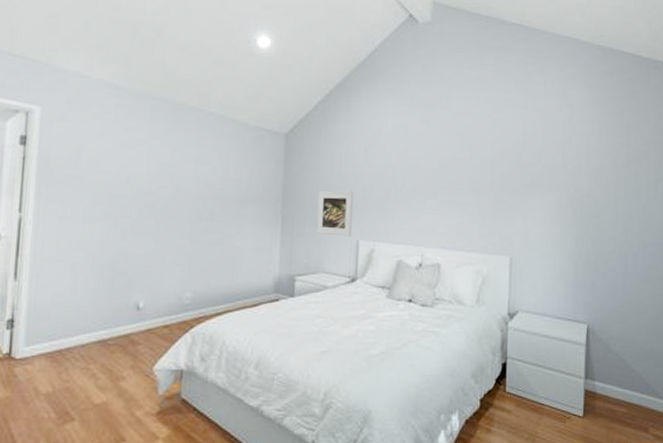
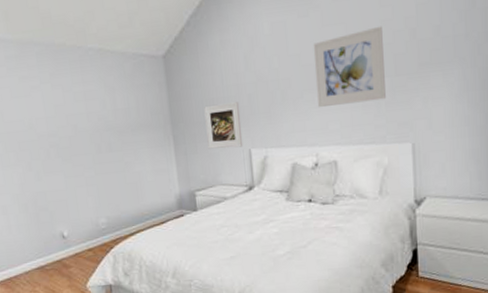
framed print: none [428,144,493,212] -> present [313,26,386,107]

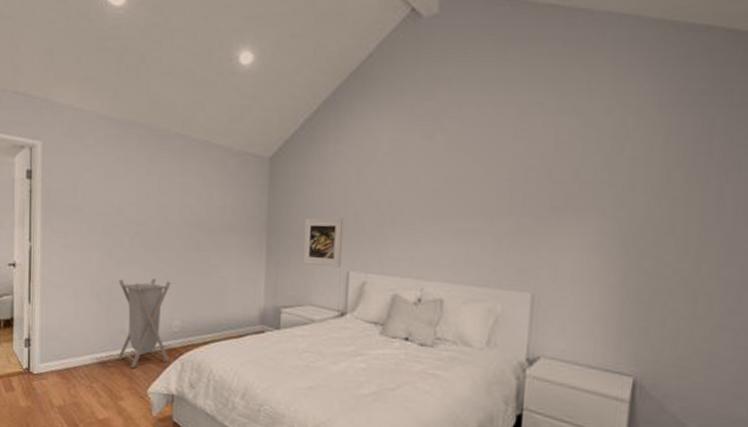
laundry hamper: none [42,184,102,267] -> present [117,279,171,368]
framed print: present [313,26,386,107] -> none [429,159,514,241]

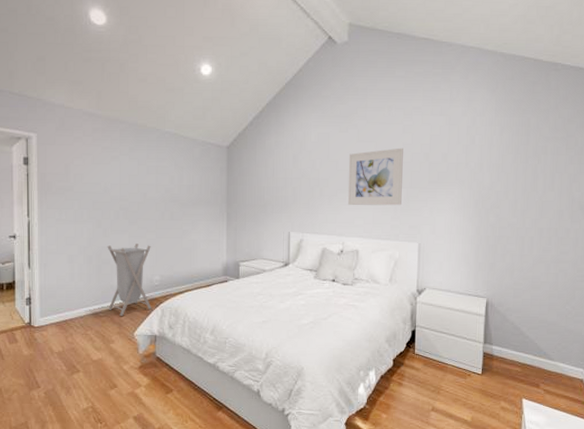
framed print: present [303,217,344,268] -> none [255,192,285,229]
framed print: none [429,159,514,241] -> present [347,148,403,206]

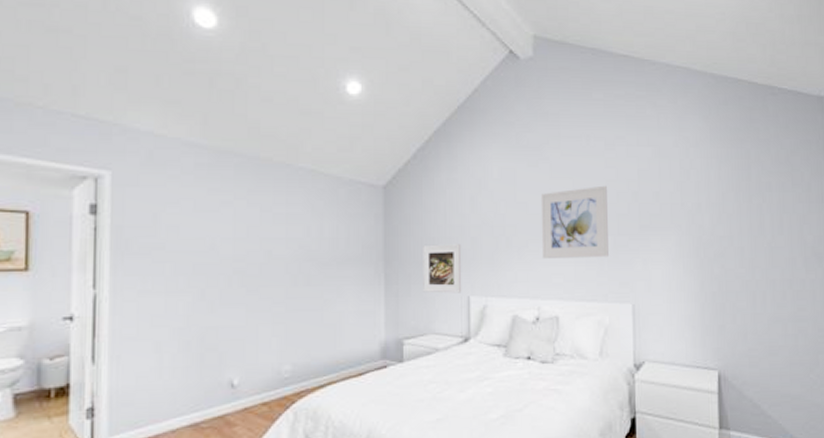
laundry hamper: present [107,244,152,316] -> none [214,320,279,425]
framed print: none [255,192,285,229] -> present [423,244,462,294]

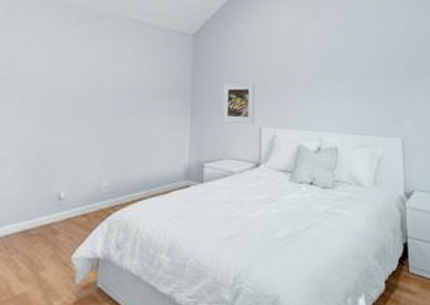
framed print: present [540,185,609,258] -> none [322,36,380,97]

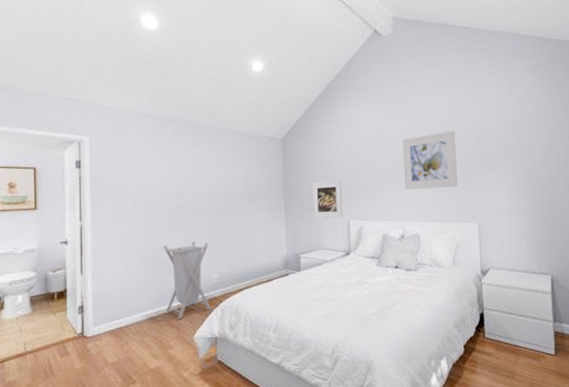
laundry hamper: none [42,142,101,233] -> present [163,242,211,319]
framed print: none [322,36,380,97] -> present [402,130,458,189]

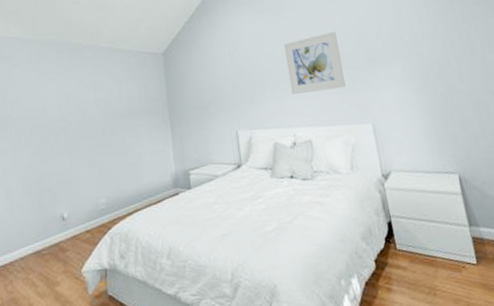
laundry hamper: present [163,242,211,319] -> none [47,165,99,251]
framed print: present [312,181,343,219] -> none [197,90,231,131]

